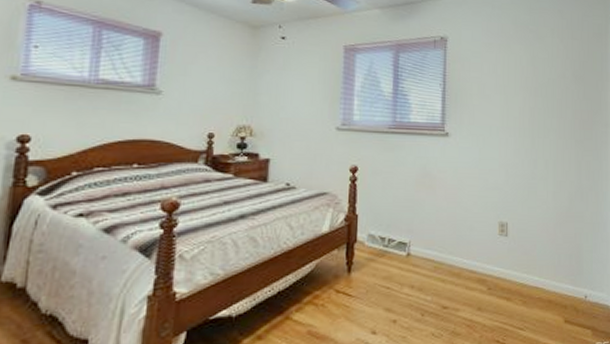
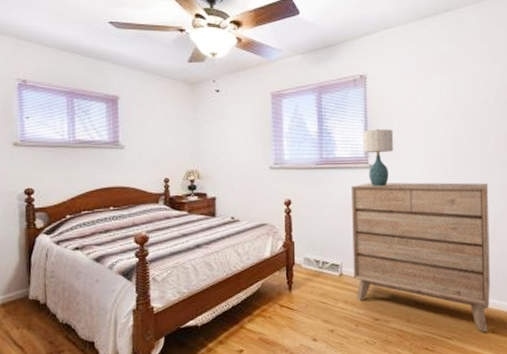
dresser: none [422,151,564,321] -> present [352,182,490,332]
table lamp: none [440,94,472,157] -> present [363,128,394,187]

